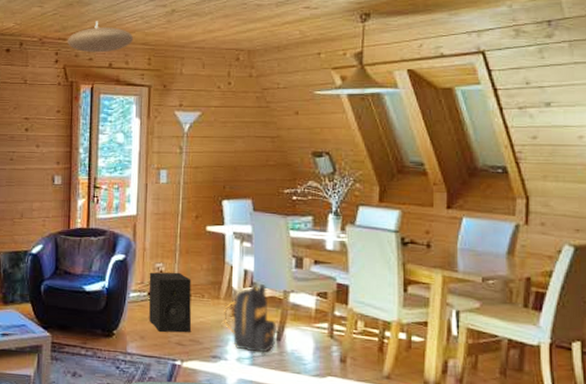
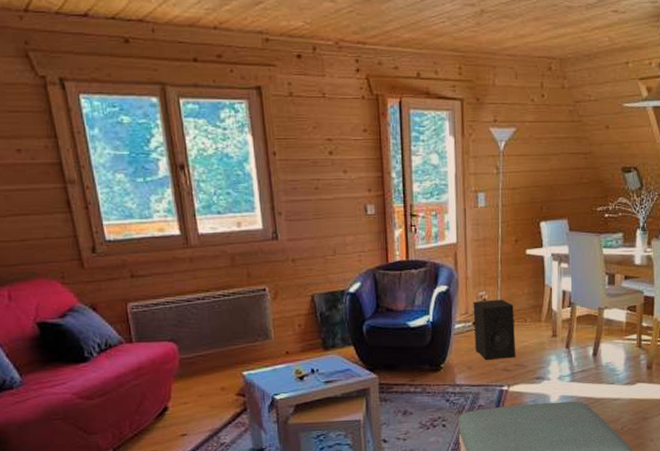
ceiling light: present [67,21,134,53] -> none [367,21,442,60]
backpack: present [222,284,277,352] -> none [544,303,593,369]

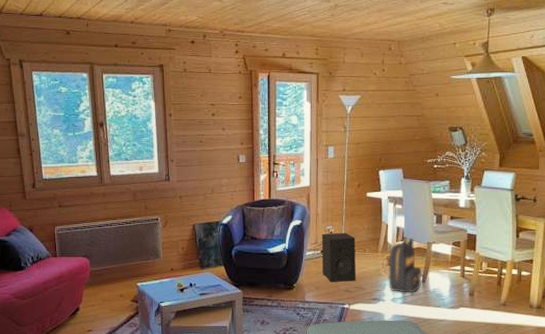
backpack: none [544,303,593,369] -> present [380,238,422,293]

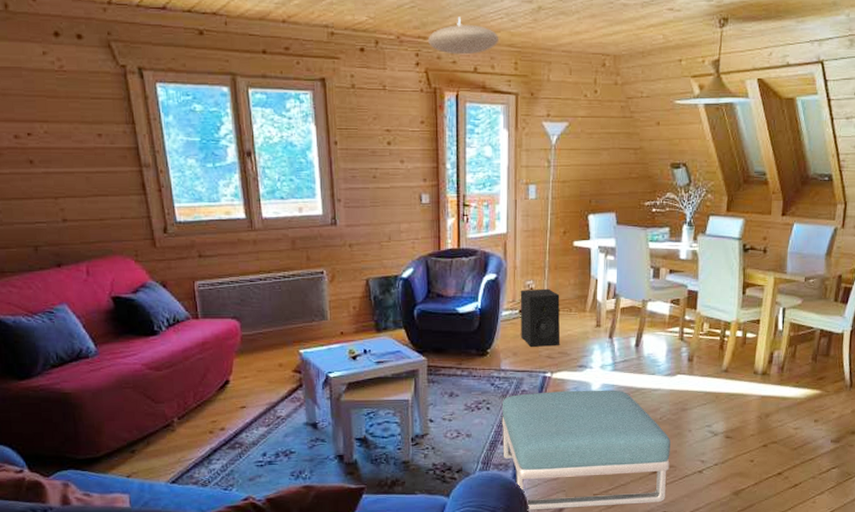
ceiling light: none [245,14,303,44] -> present [427,17,499,55]
backpack: present [380,238,422,293] -> none [588,295,636,359]

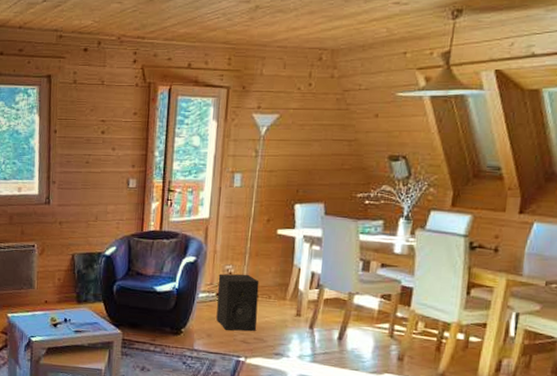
ceiling light: present [427,17,499,55] -> none [146,18,215,52]

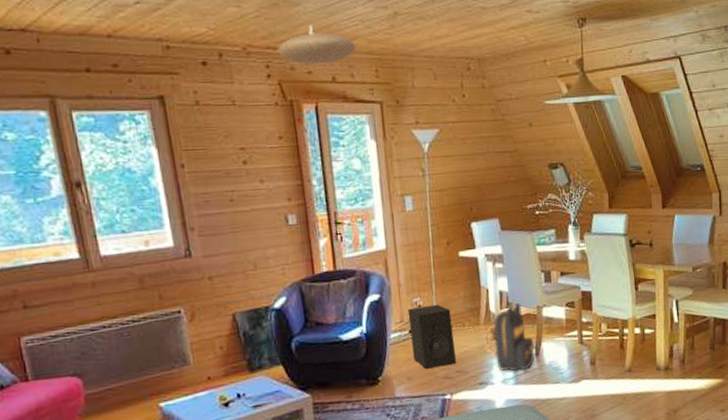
ceiling light: none [146,18,215,52] -> present [277,25,357,65]
backpack: none [287,286,339,350] -> present [485,303,535,372]

